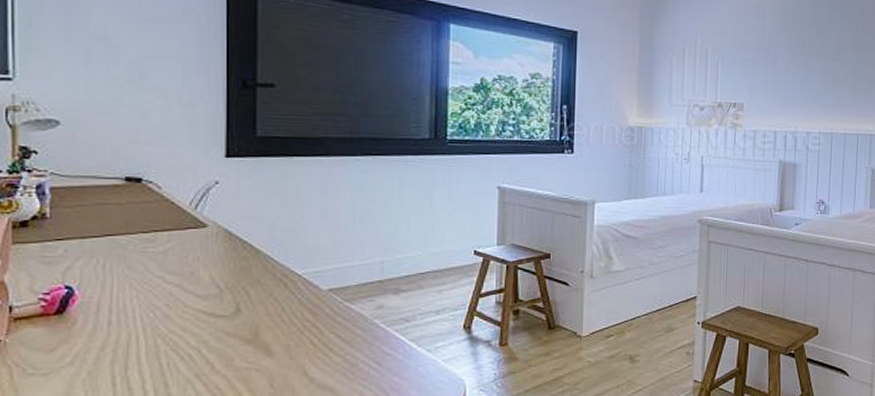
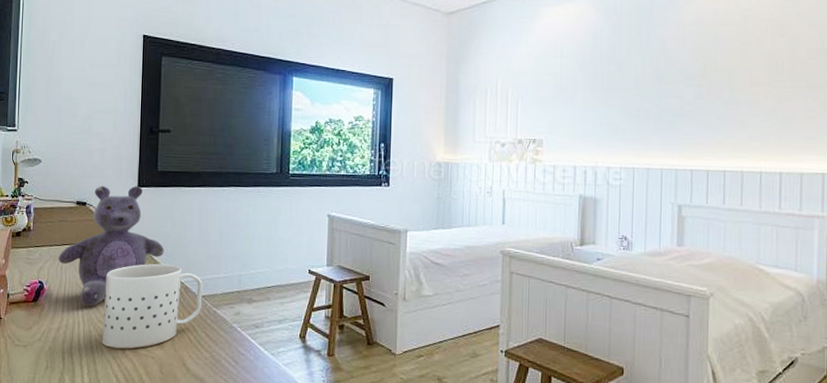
stuffed animal: none [97,156,271,314] -> present [58,186,165,307]
mug: none [176,253,329,364] -> present [102,263,203,349]

